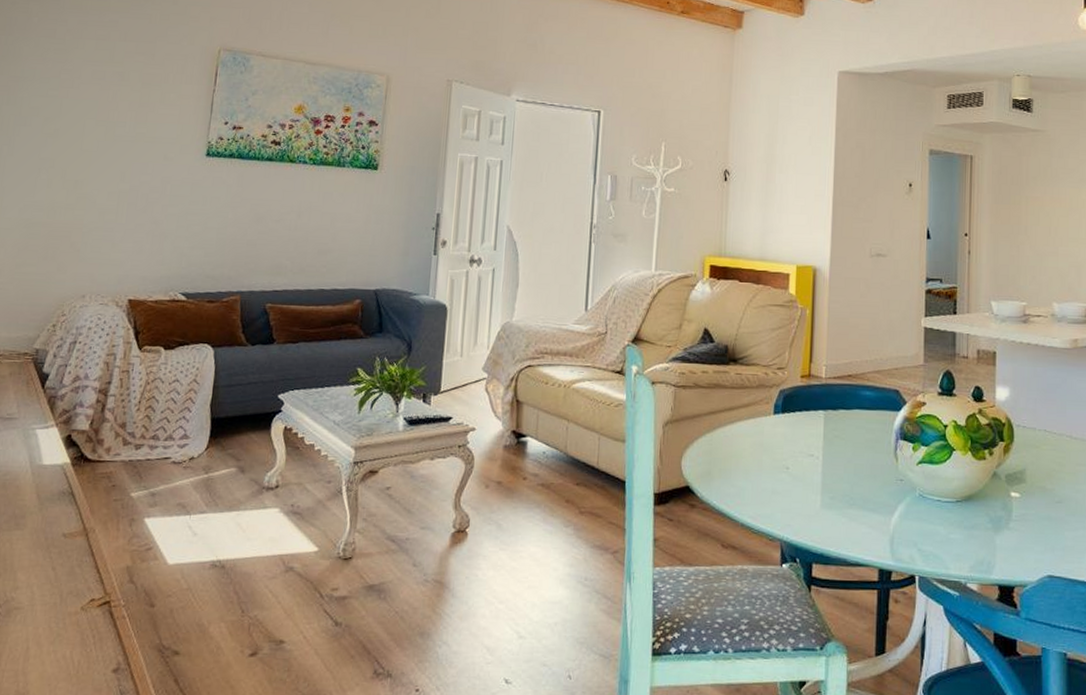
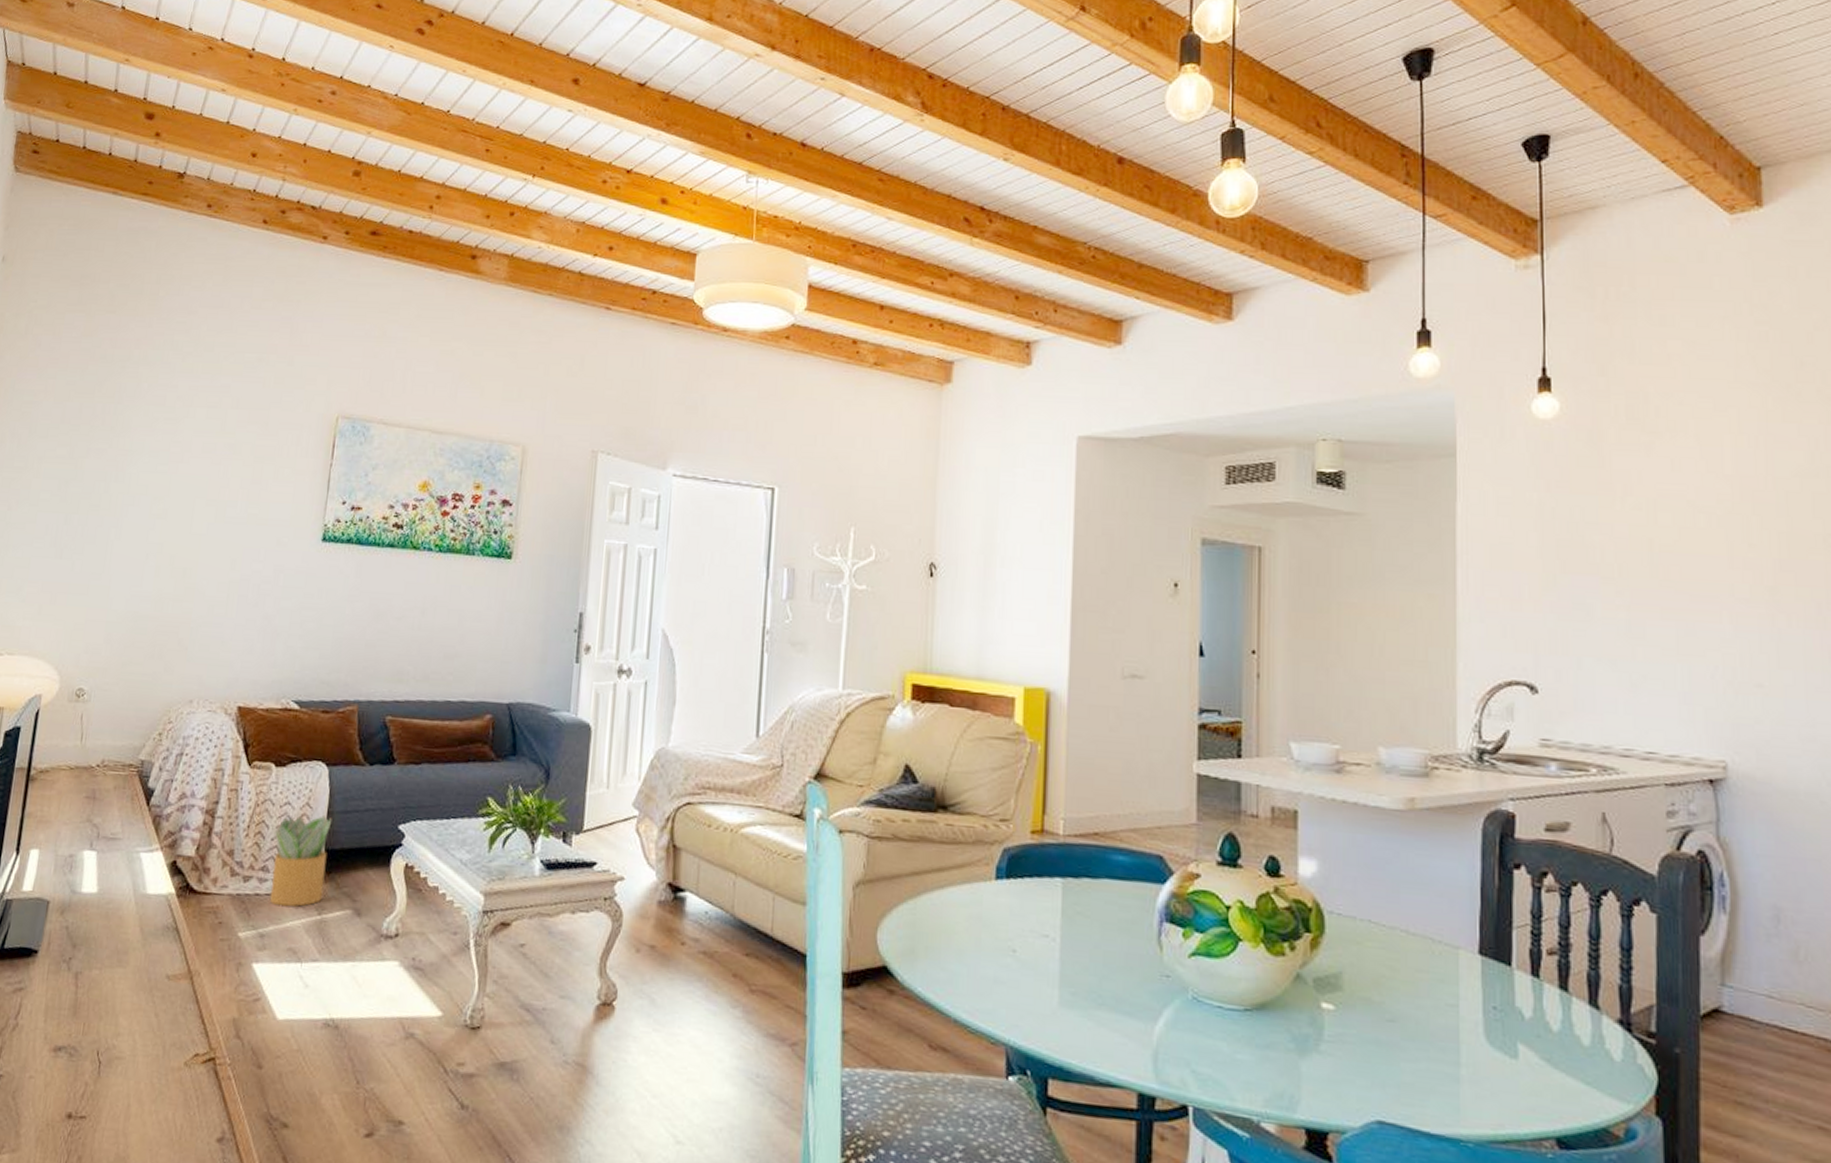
potted plant: none [160,390,218,469] -> present [269,815,332,907]

